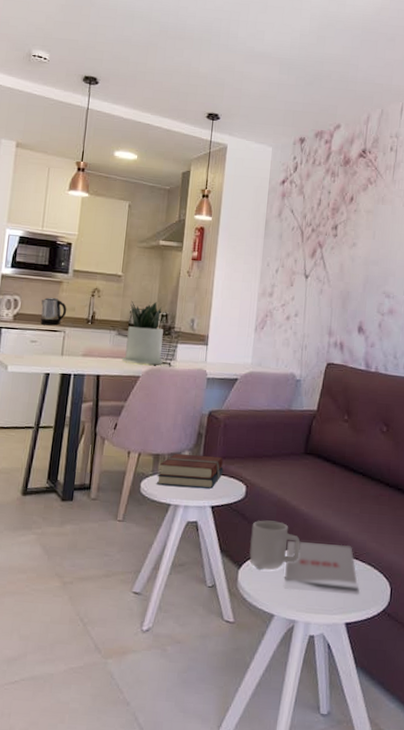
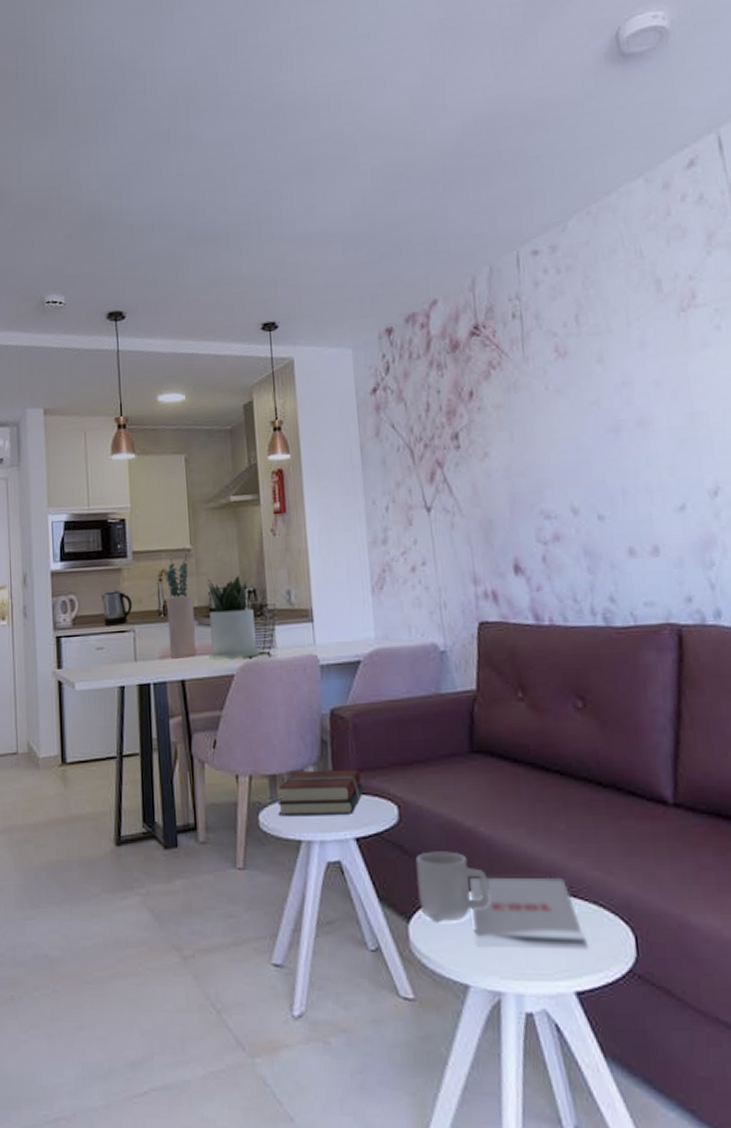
vase: none [91,278,119,359] -> present [167,554,196,659]

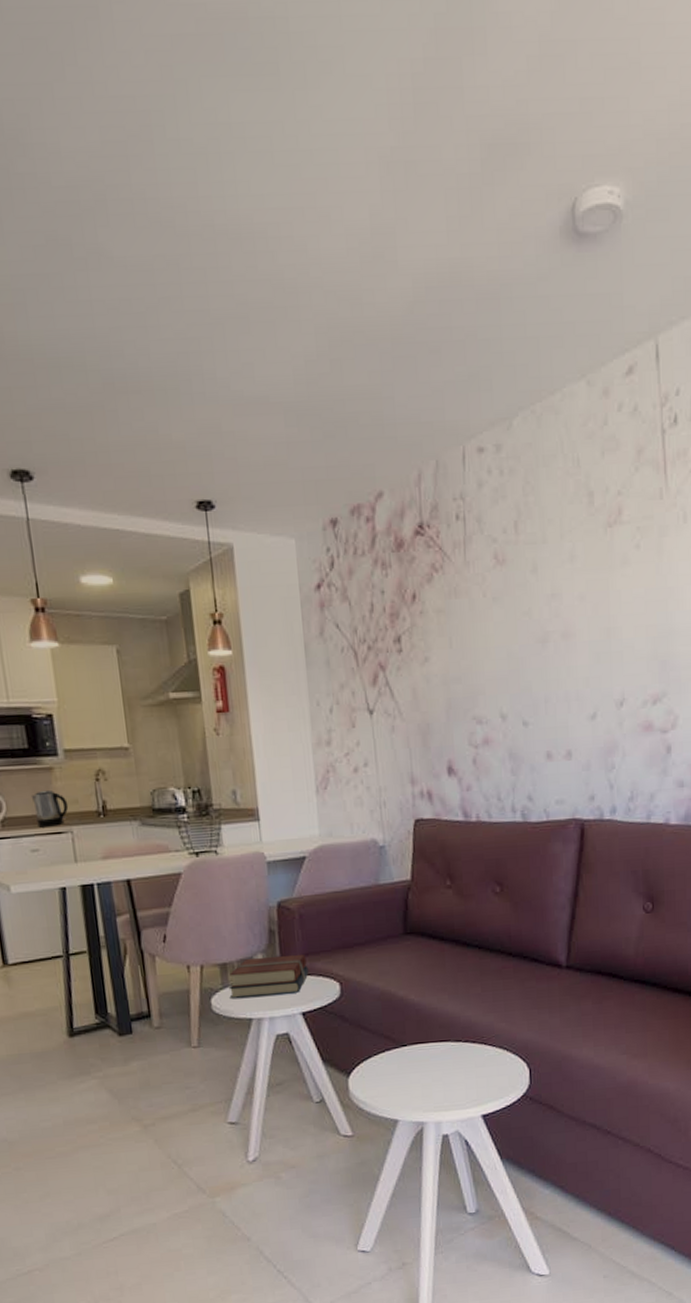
vase: present [167,554,196,659] -> none [104,752,141,859]
planter: present [207,574,261,661] -> none [149,774,208,860]
mug: present [415,851,490,922] -> none [355,1017,417,1074]
magazine: present [469,876,590,951] -> none [401,1031,495,1091]

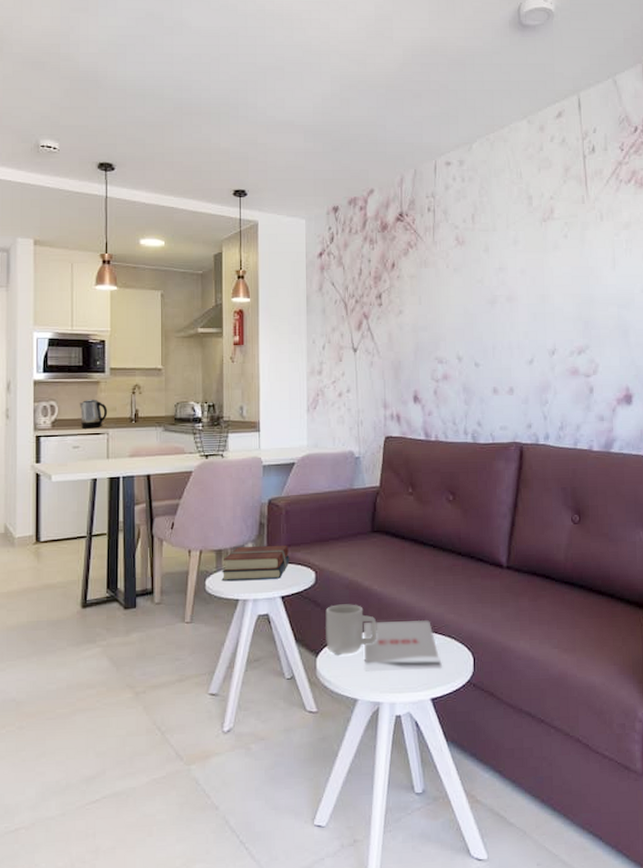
mug: none [355,1017,417,1074] -> present [325,604,377,656]
magazine: none [401,1031,495,1091] -> present [363,620,443,673]

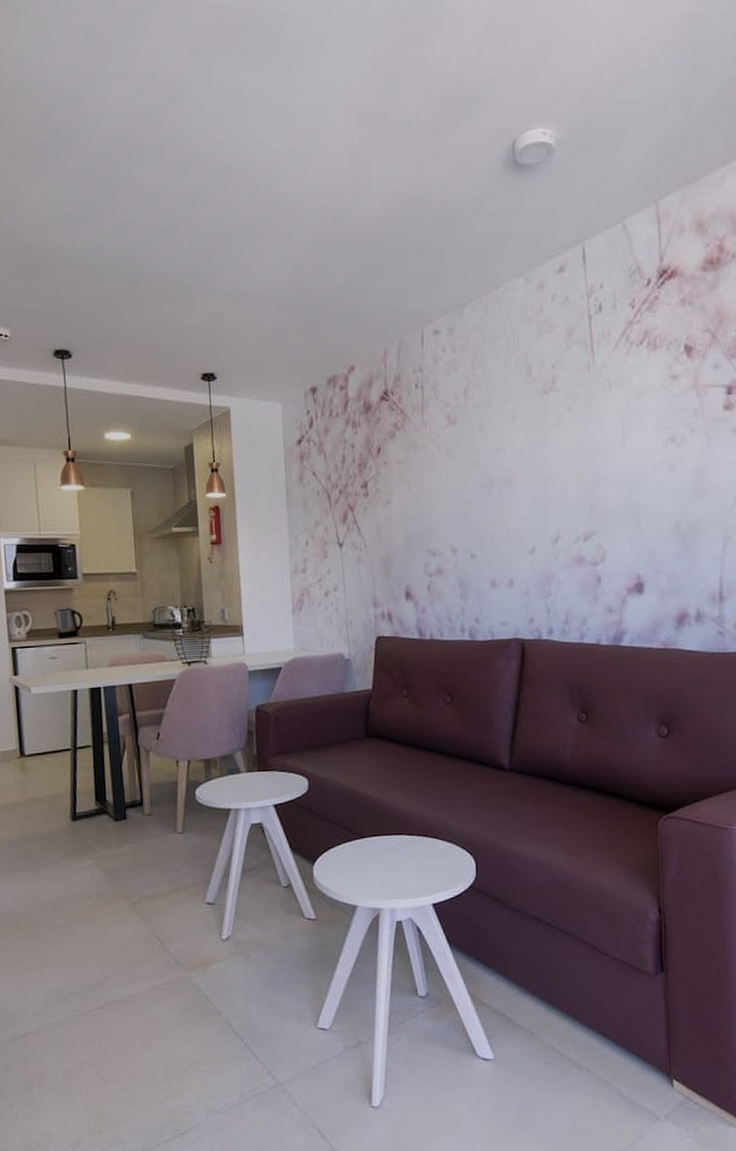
books: present [221,545,290,581] -> none [211,753,281,790]
mug: present [325,604,377,656] -> none [320,811,375,863]
magazine: present [363,620,443,673] -> none [360,826,444,879]

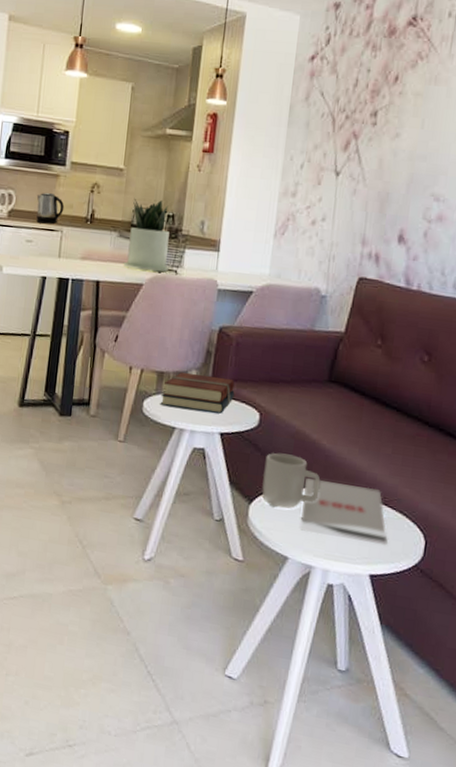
planter: none [152,595,198,668] -> present [123,197,170,273]
books: none [211,753,281,790] -> present [160,372,235,414]
mug: none [320,811,375,863] -> present [261,452,321,510]
magazine: none [360,826,444,879] -> present [299,477,389,546]

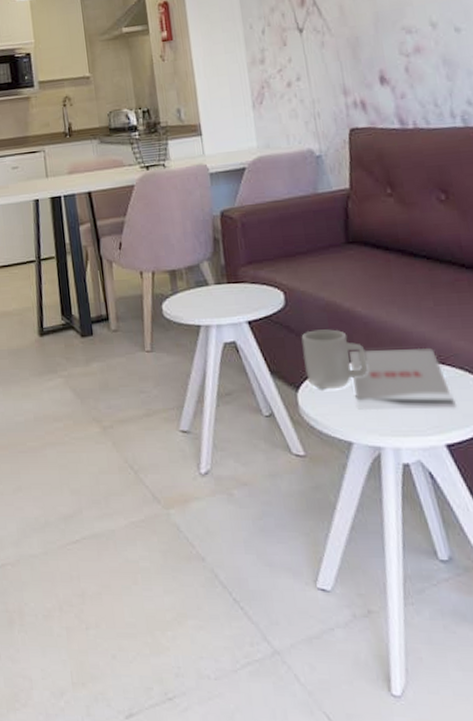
kettle: present [36,192,65,224] -> none [14,115,42,148]
planter: present [123,197,170,273] -> none [106,97,157,173]
books: present [160,372,235,414] -> none [178,263,253,305]

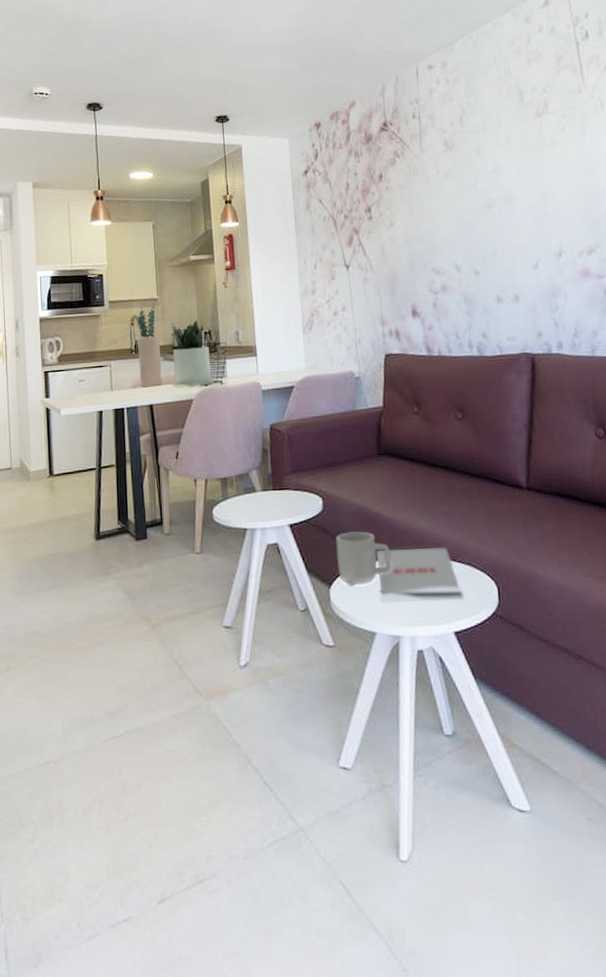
vase: none [70,81,100,174] -> present [137,303,162,388]
planter: none [106,97,157,173] -> present [171,319,215,388]

